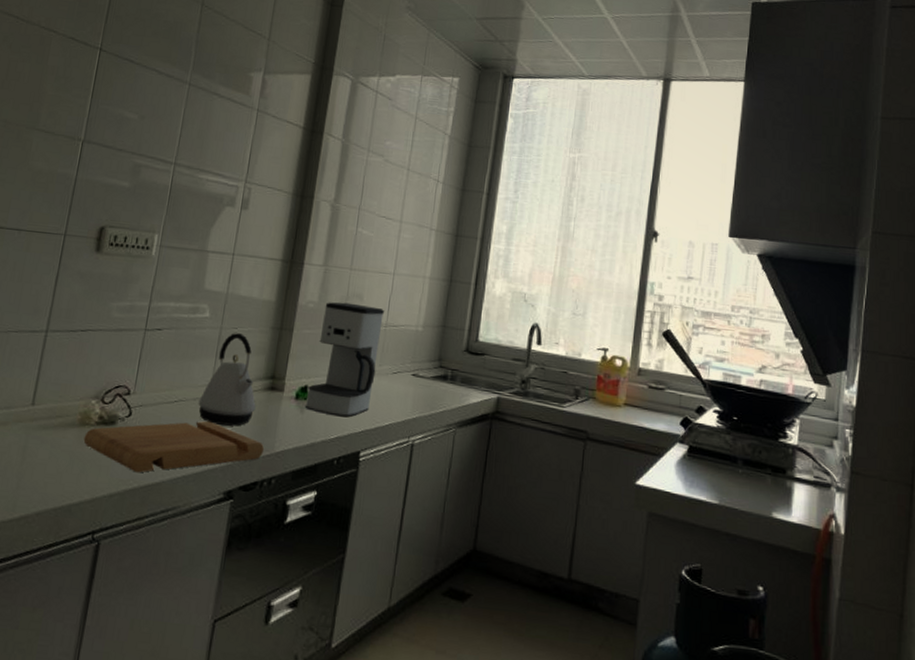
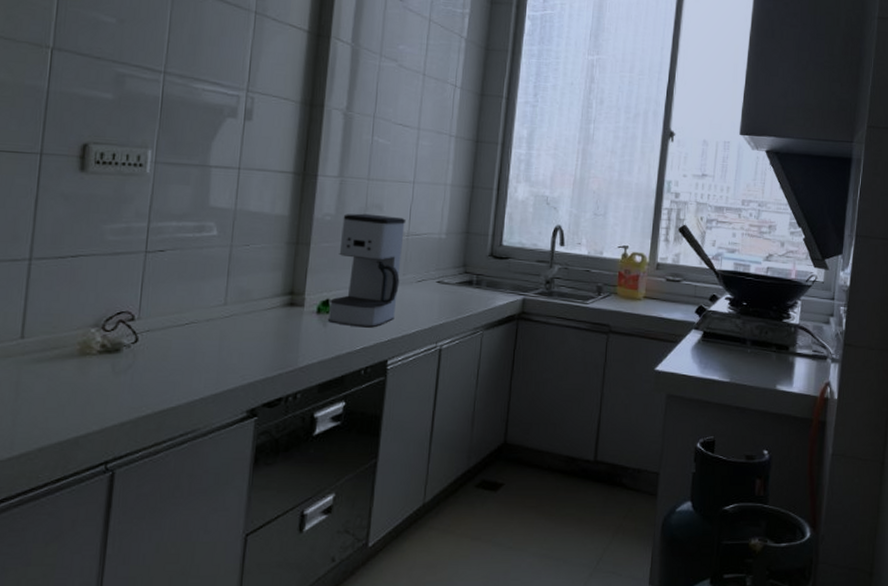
cutting board: present [83,421,265,473] -> none [85,341,288,399]
kettle: present [198,333,256,426] -> none [212,250,275,345]

